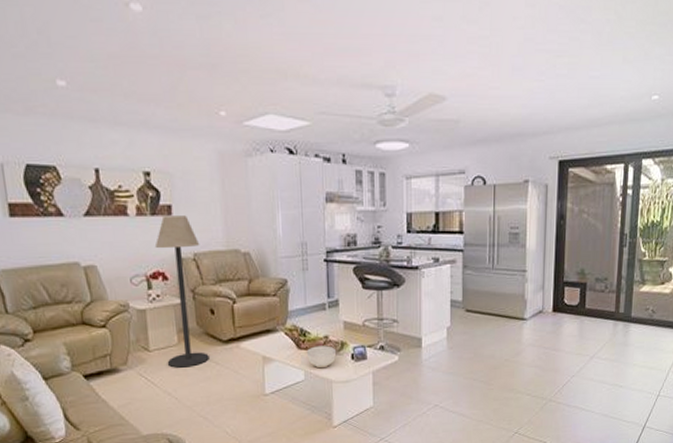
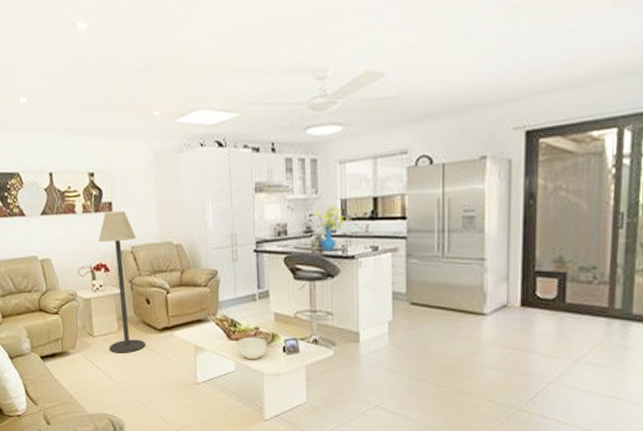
bouquet: none [382,217,413,262] -> present [314,204,349,252]

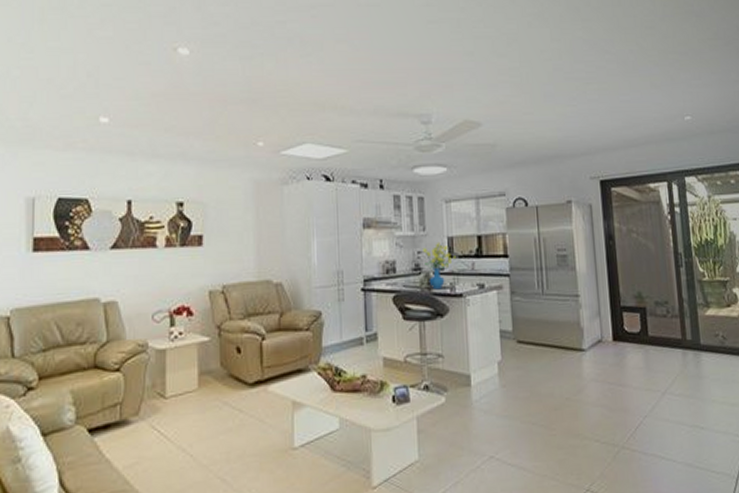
floor lamp: present [98,211,146,353] -> none [181,246,232,418]
bowl: present [237,337,268,360] -> none [341,386,376,415]

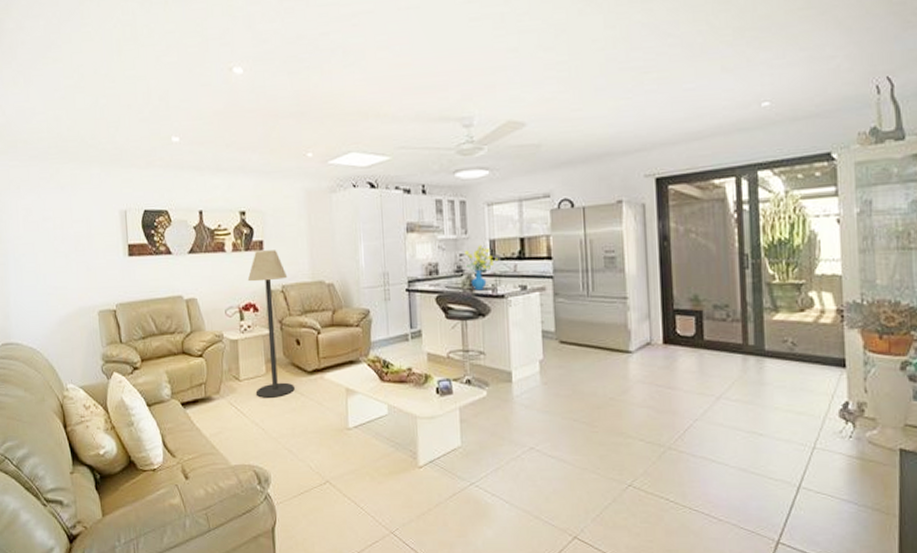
floor lamp: none [181,246,232,418] -> present [247,250,295,398]

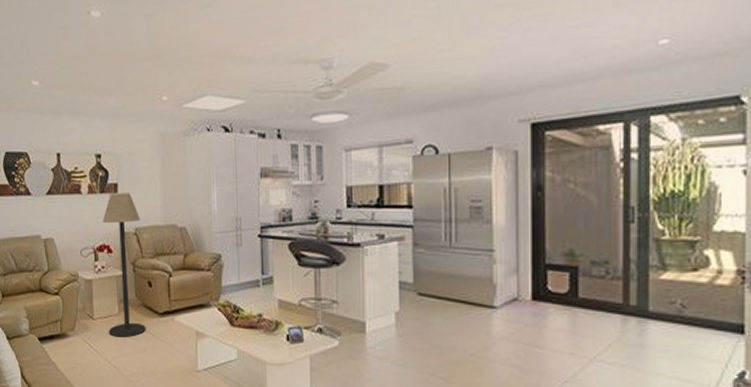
bouquet: present [464,244,498,291] -> none [320,191,354,239]

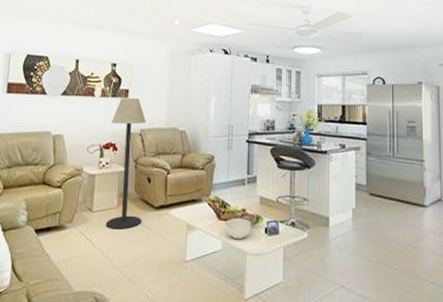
bowl: none [239,324,271,348] -> present [225,218,252,240]
bouquet: none [320,191,354,239] -> present [297,108,323,146]

